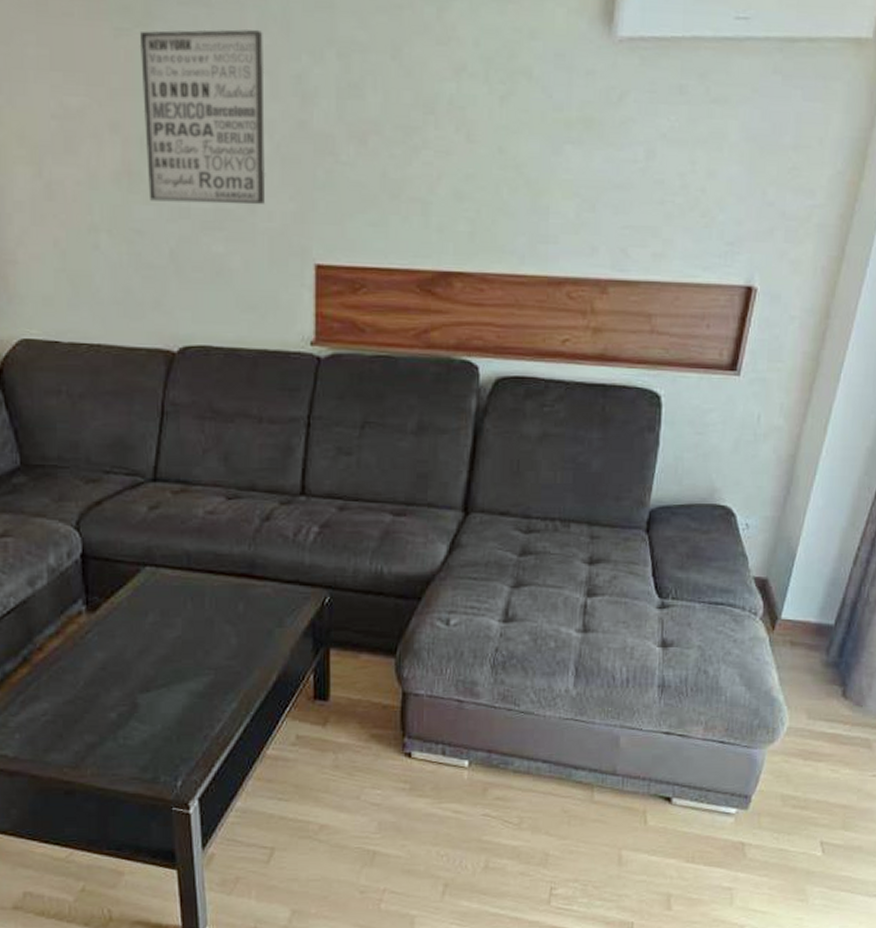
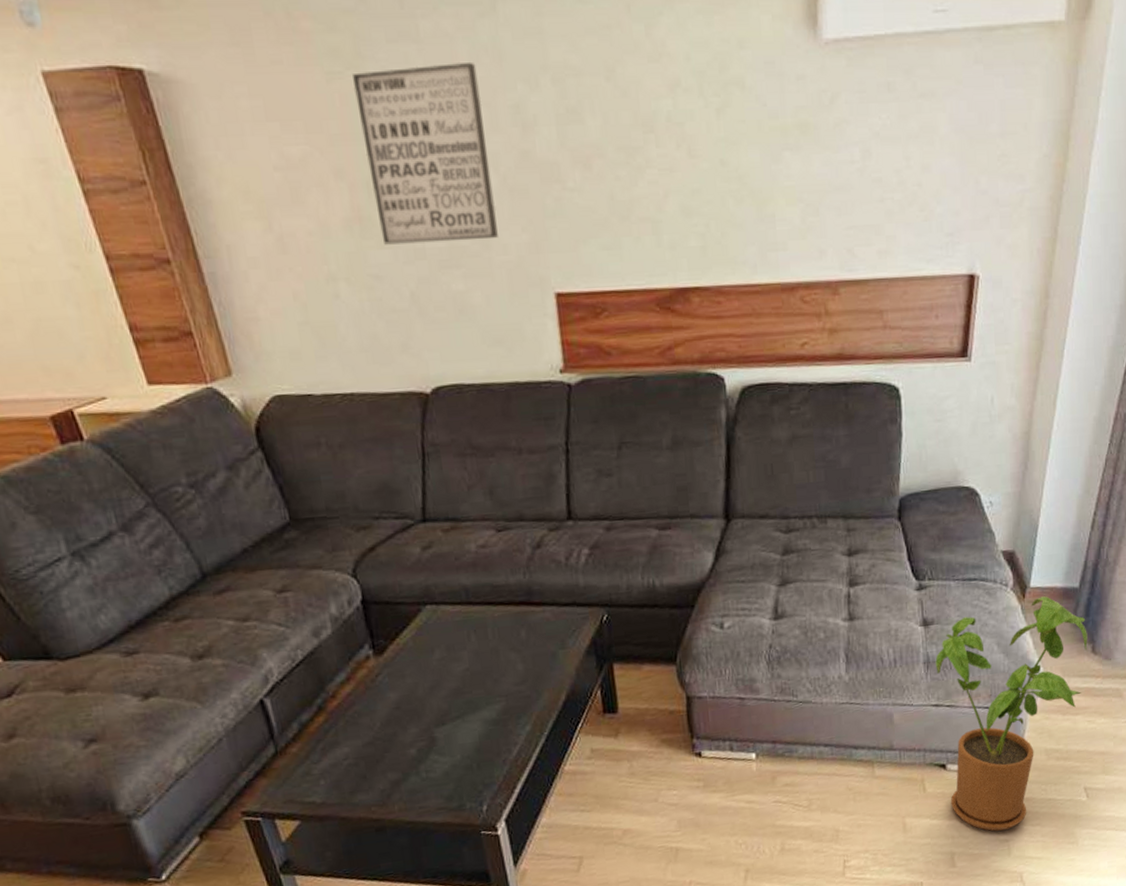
house plant: none [670,630,839,877] -> present [935,596,1088,831]

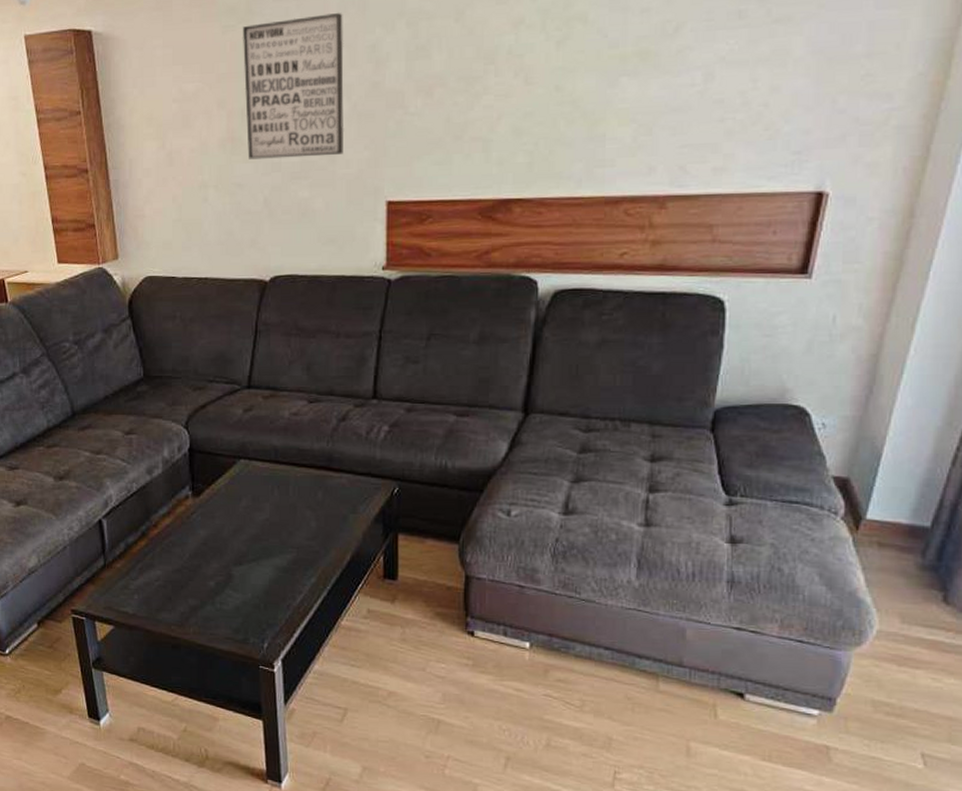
house plant: present [935,596,1088,831] -> none [741,531,938,780]

